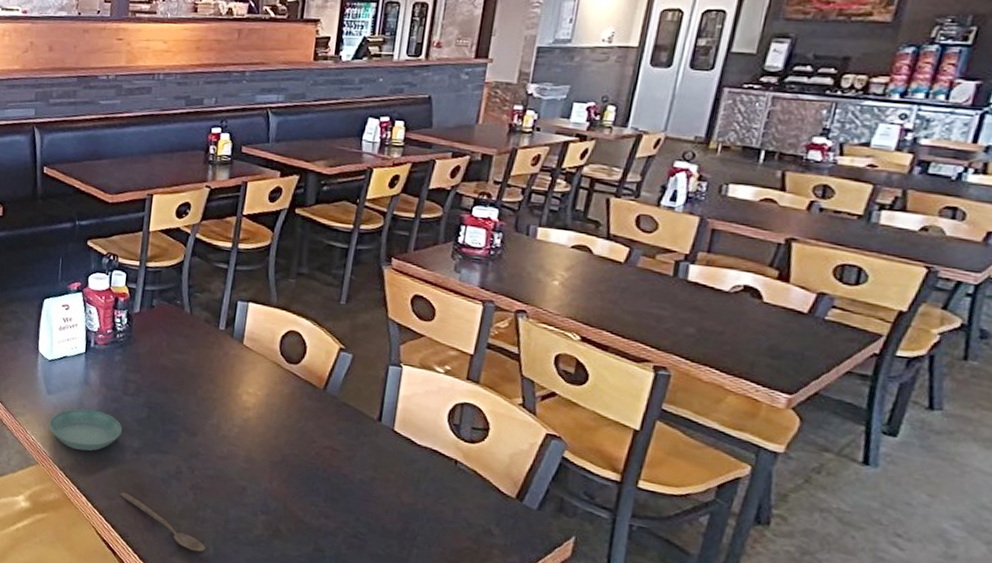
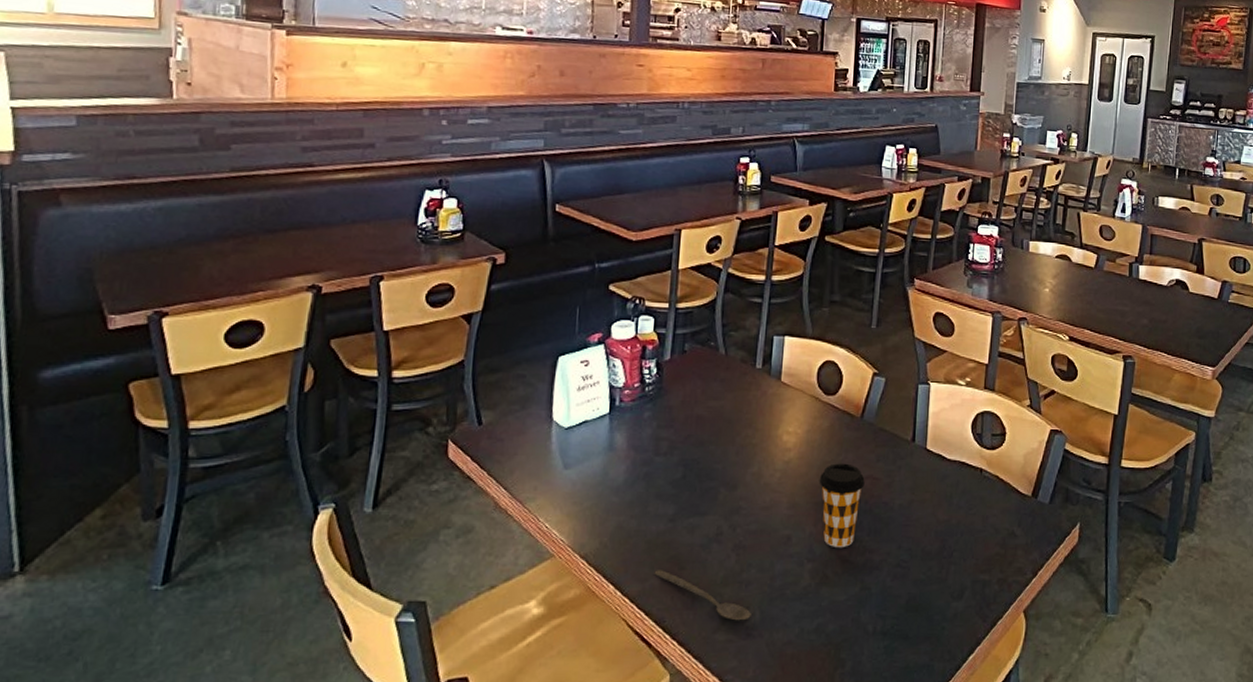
saucer: present [48,408,122,451] -> none [566,478,654,529]
coffee cup: none [276,429,325,509] -> present [819,463,865,548]

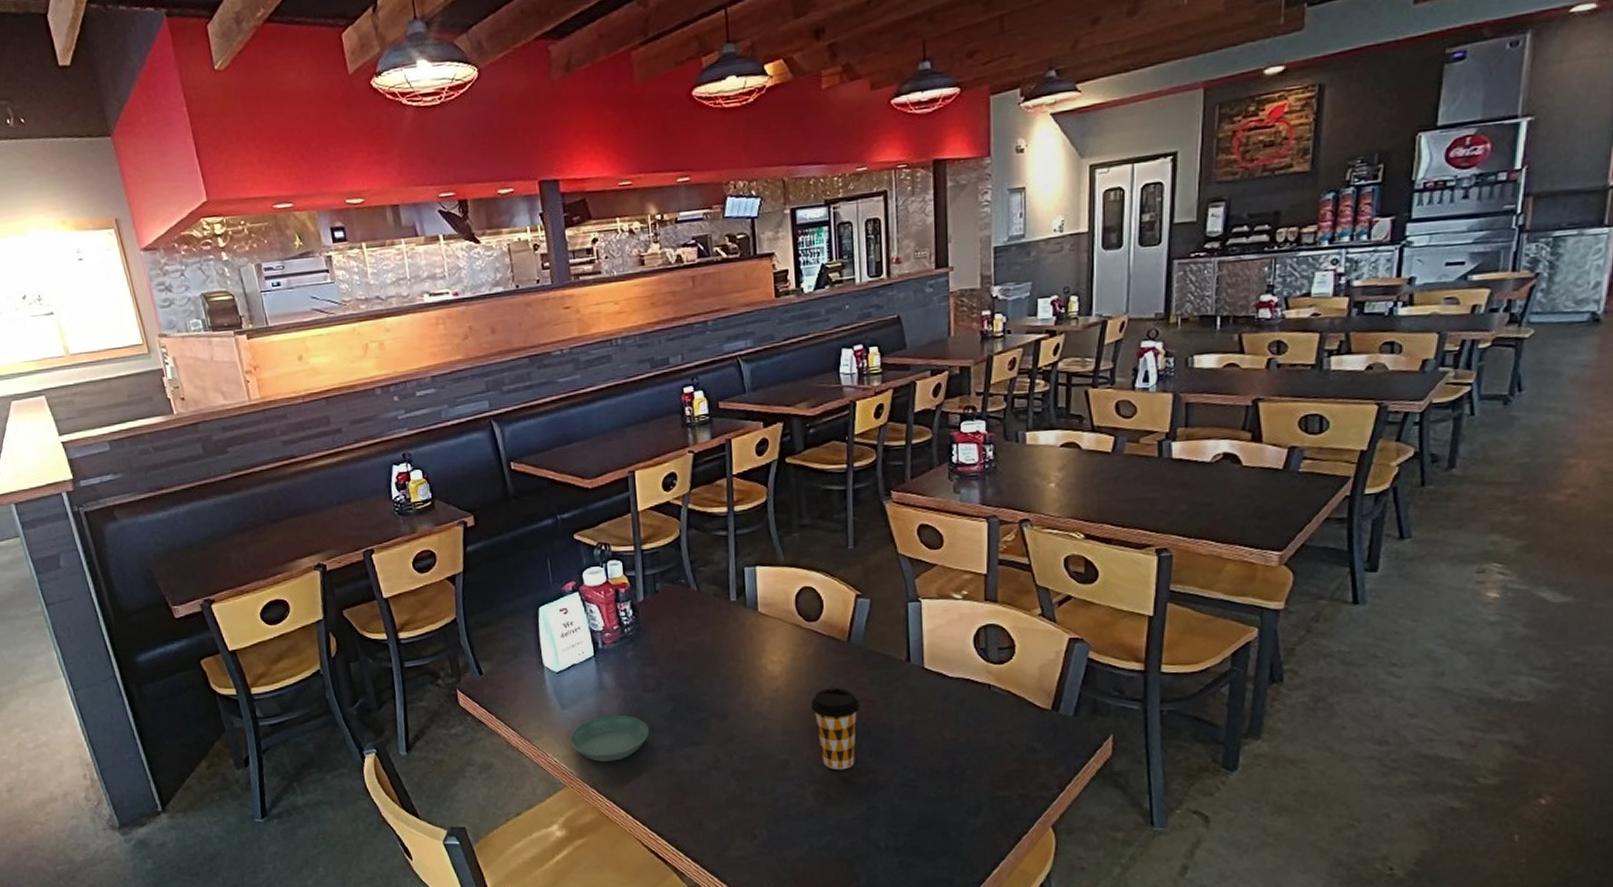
saucer: none [566,478,654,529] -> present [569,715,649,762]
spoon: present [654,568,751,621] -> none [660,794,759,840]

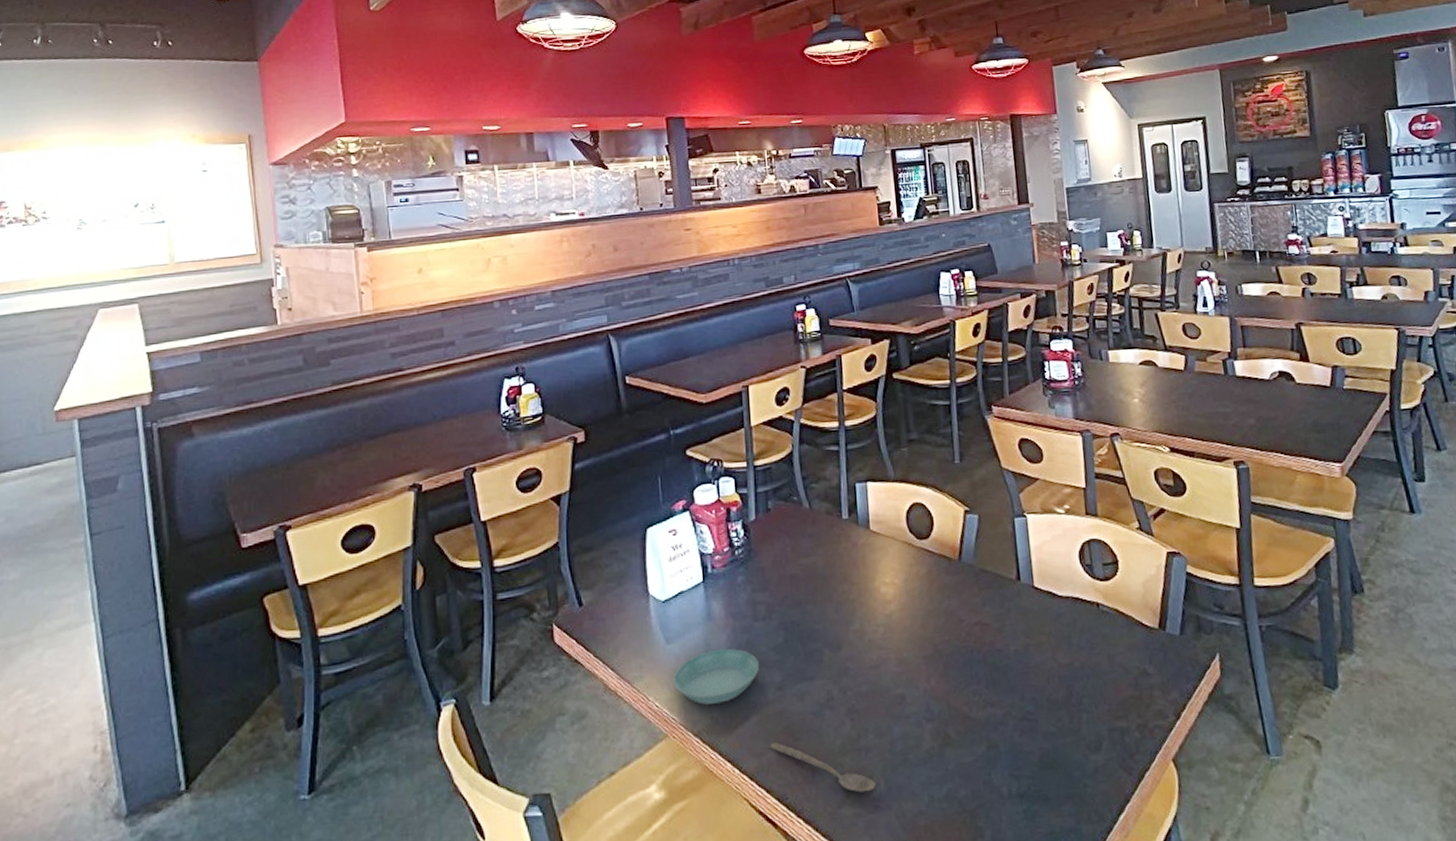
spoon: none [660,794,759,840] -> present [769,741,876,793]
coffee cup: present [810,688,860,770] -> none [925,611,974,704]

